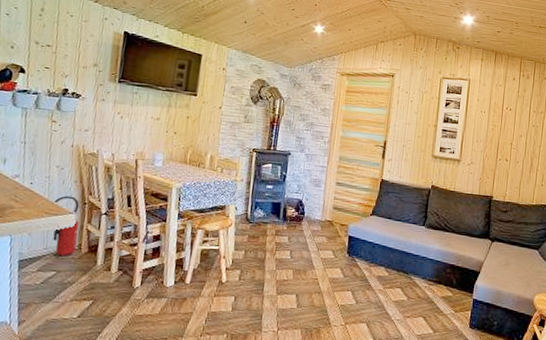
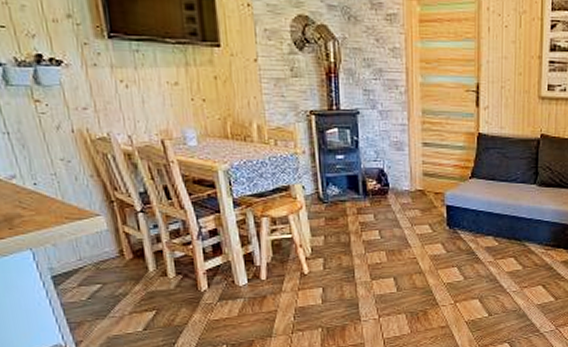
fire extinguisher: present [52,195,80,257] -> none [70,194,118,267]

